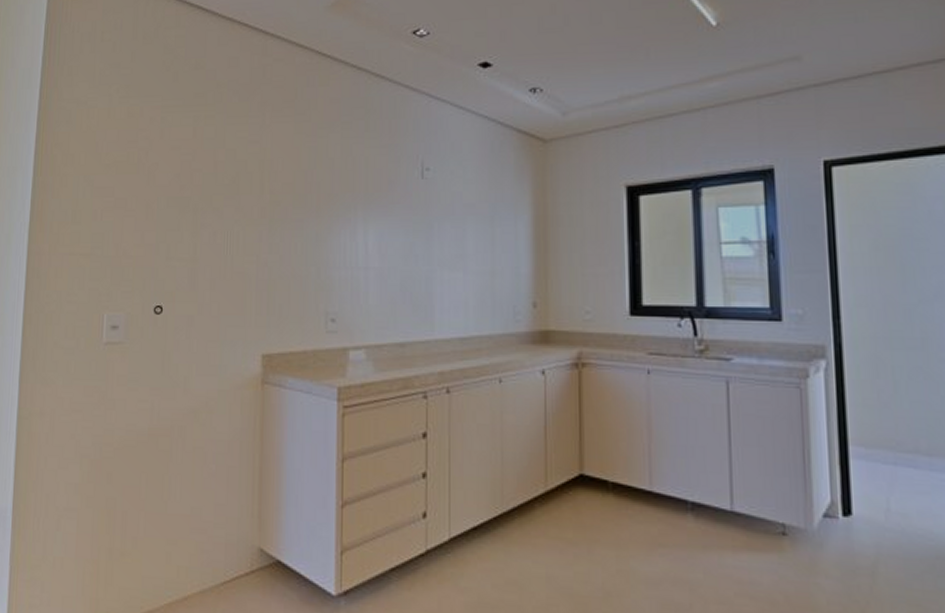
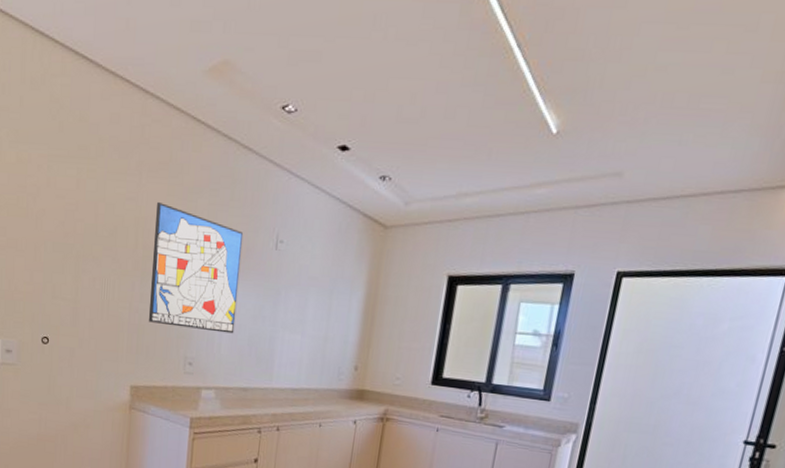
wall art: none [281,141,384,279] -> present [149,201,244,334]

